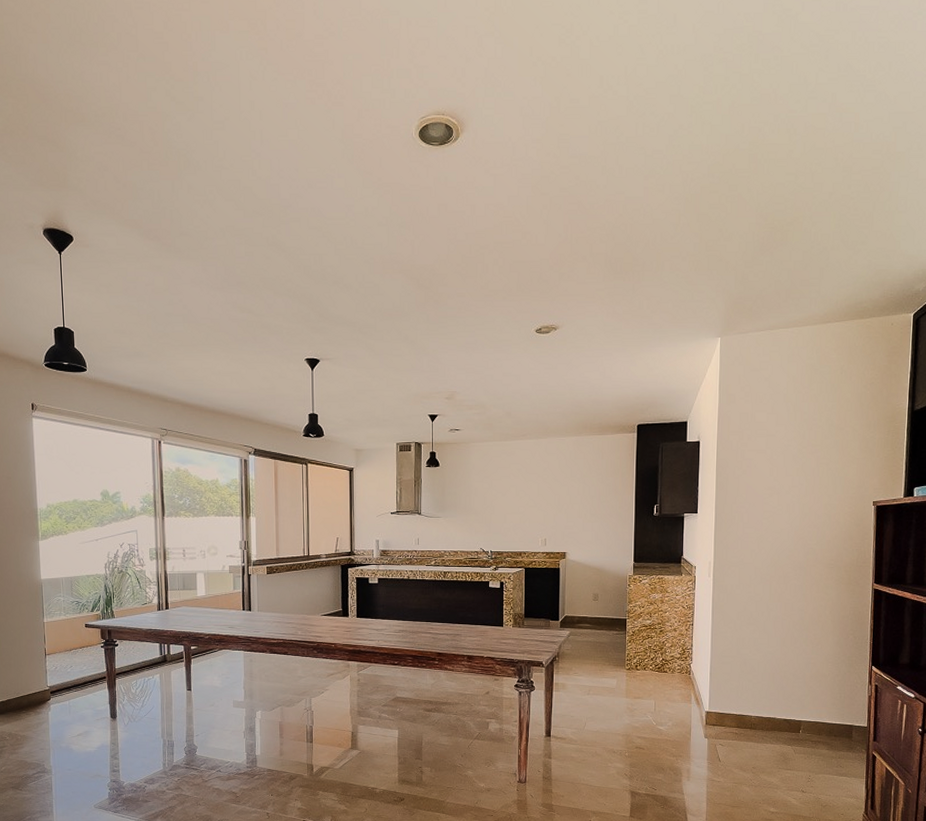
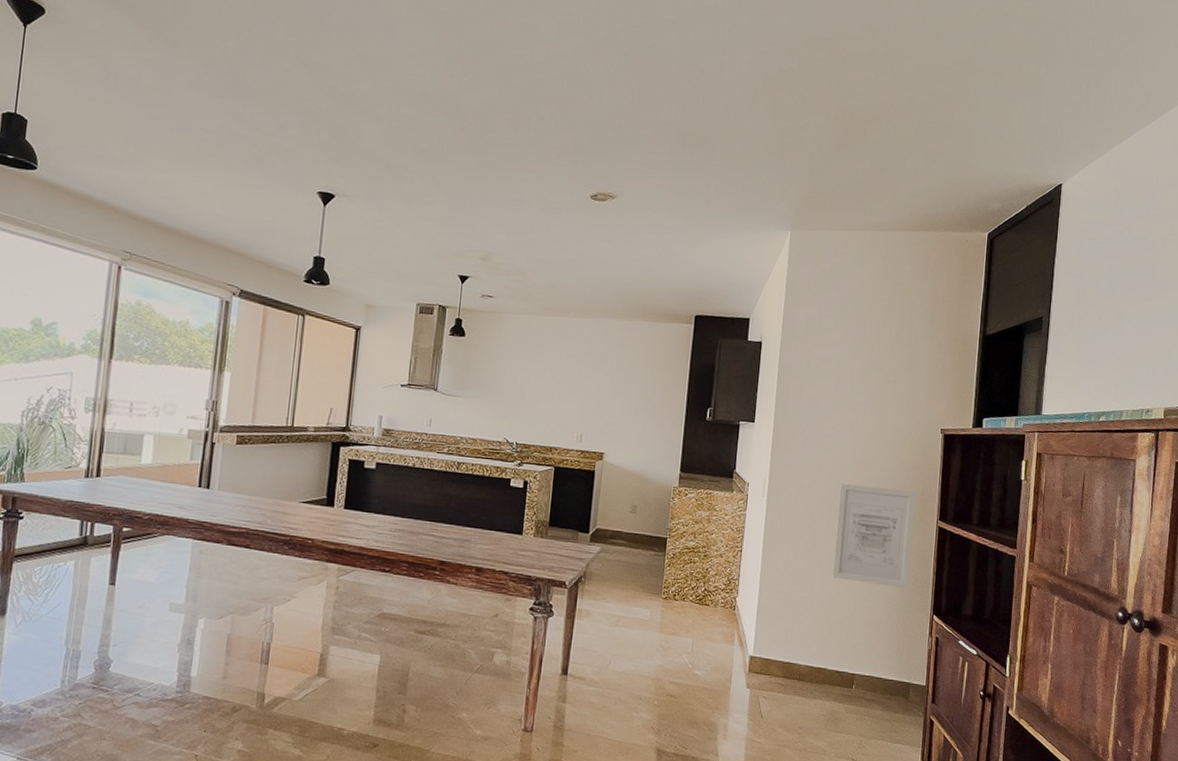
wall art: none [776,559,852,645] -> present [832,484,917,589]

